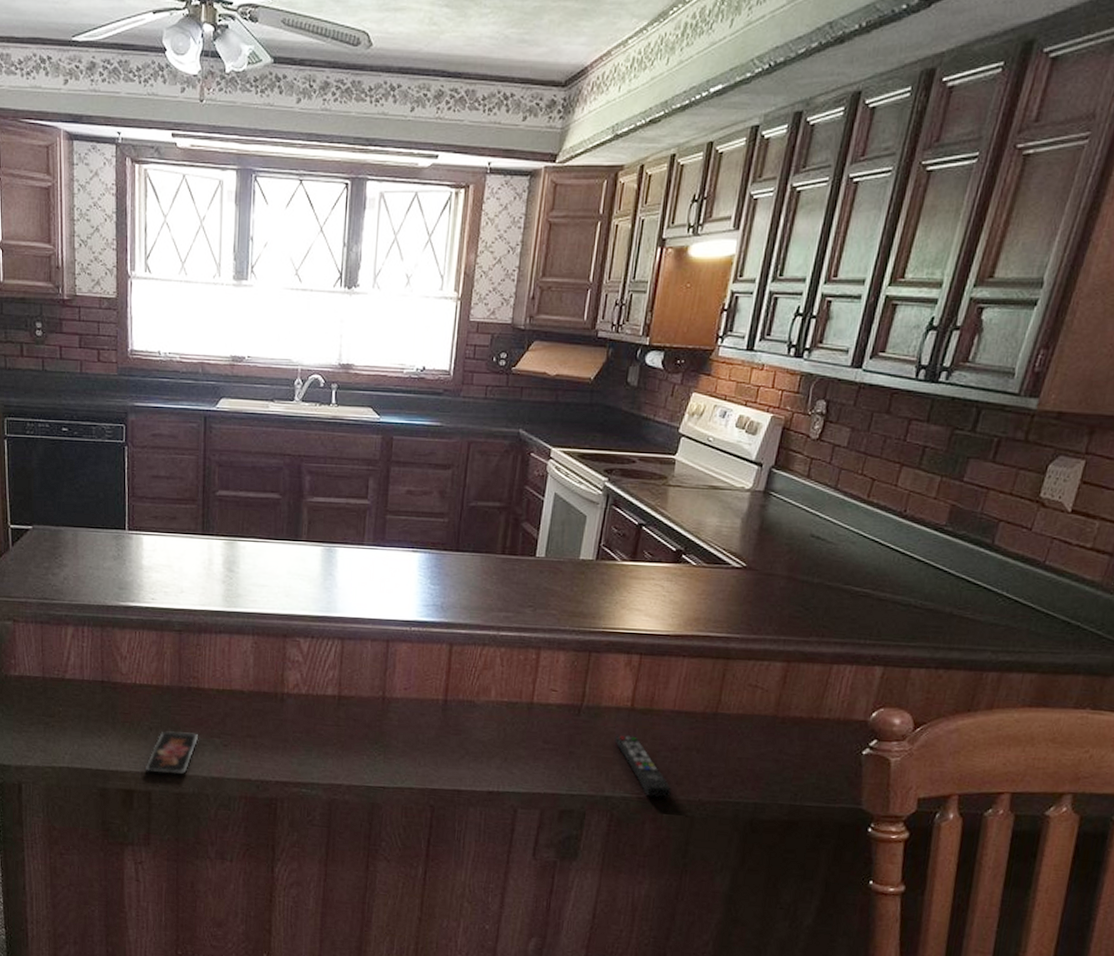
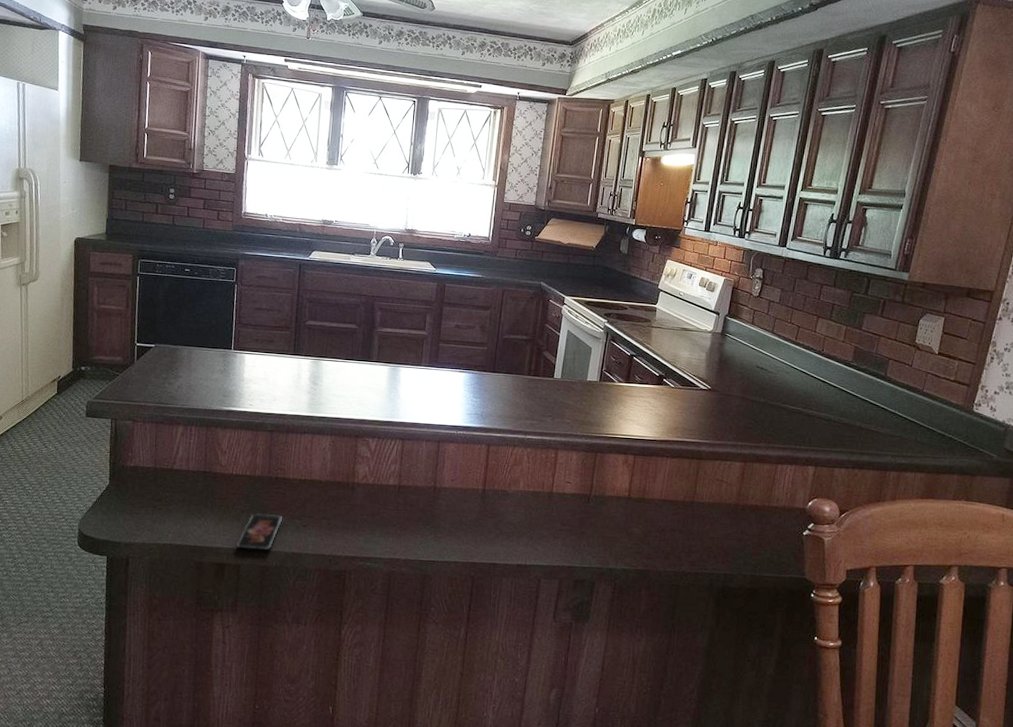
remote control: present [614,735,671,798] -> none [616,519,661,570]

